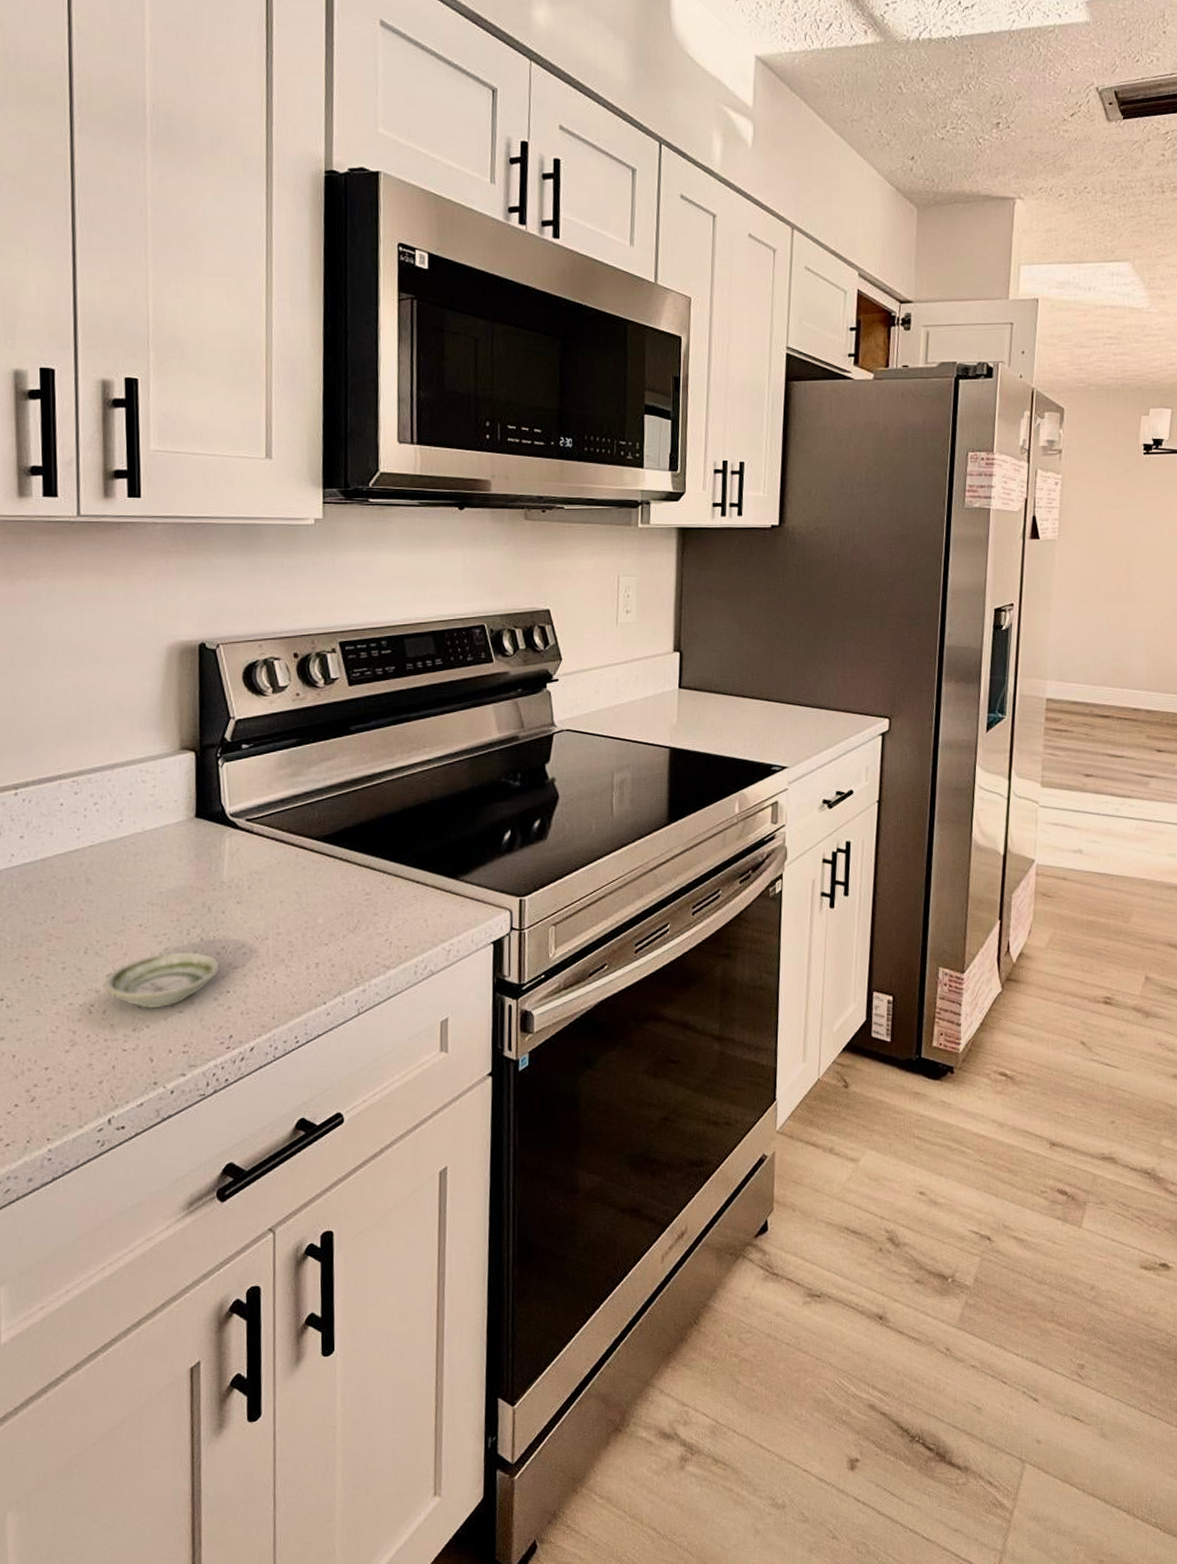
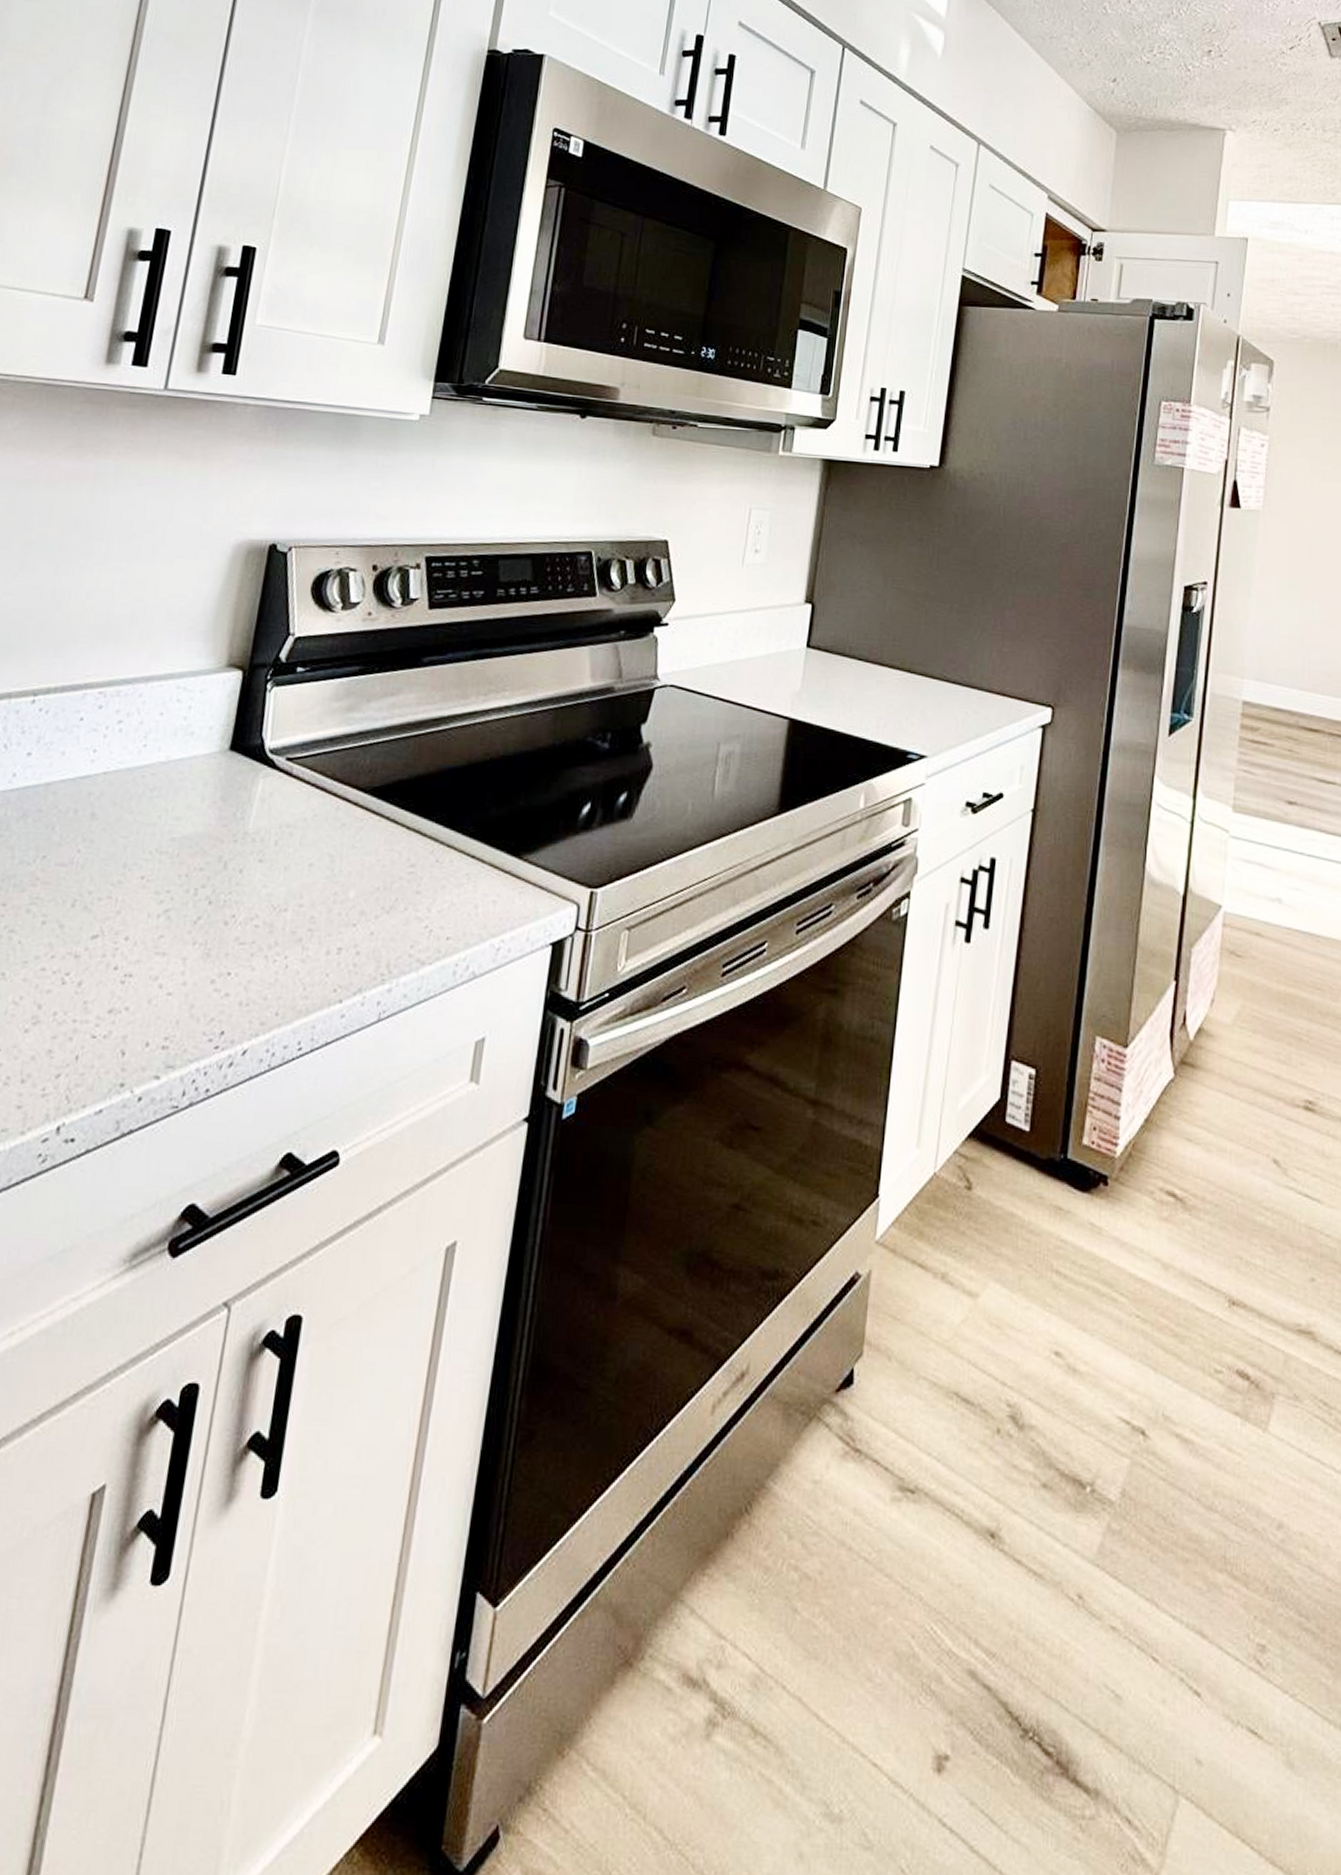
saucer: present [103,951,220,1009] -> none [85,915,226,987]

